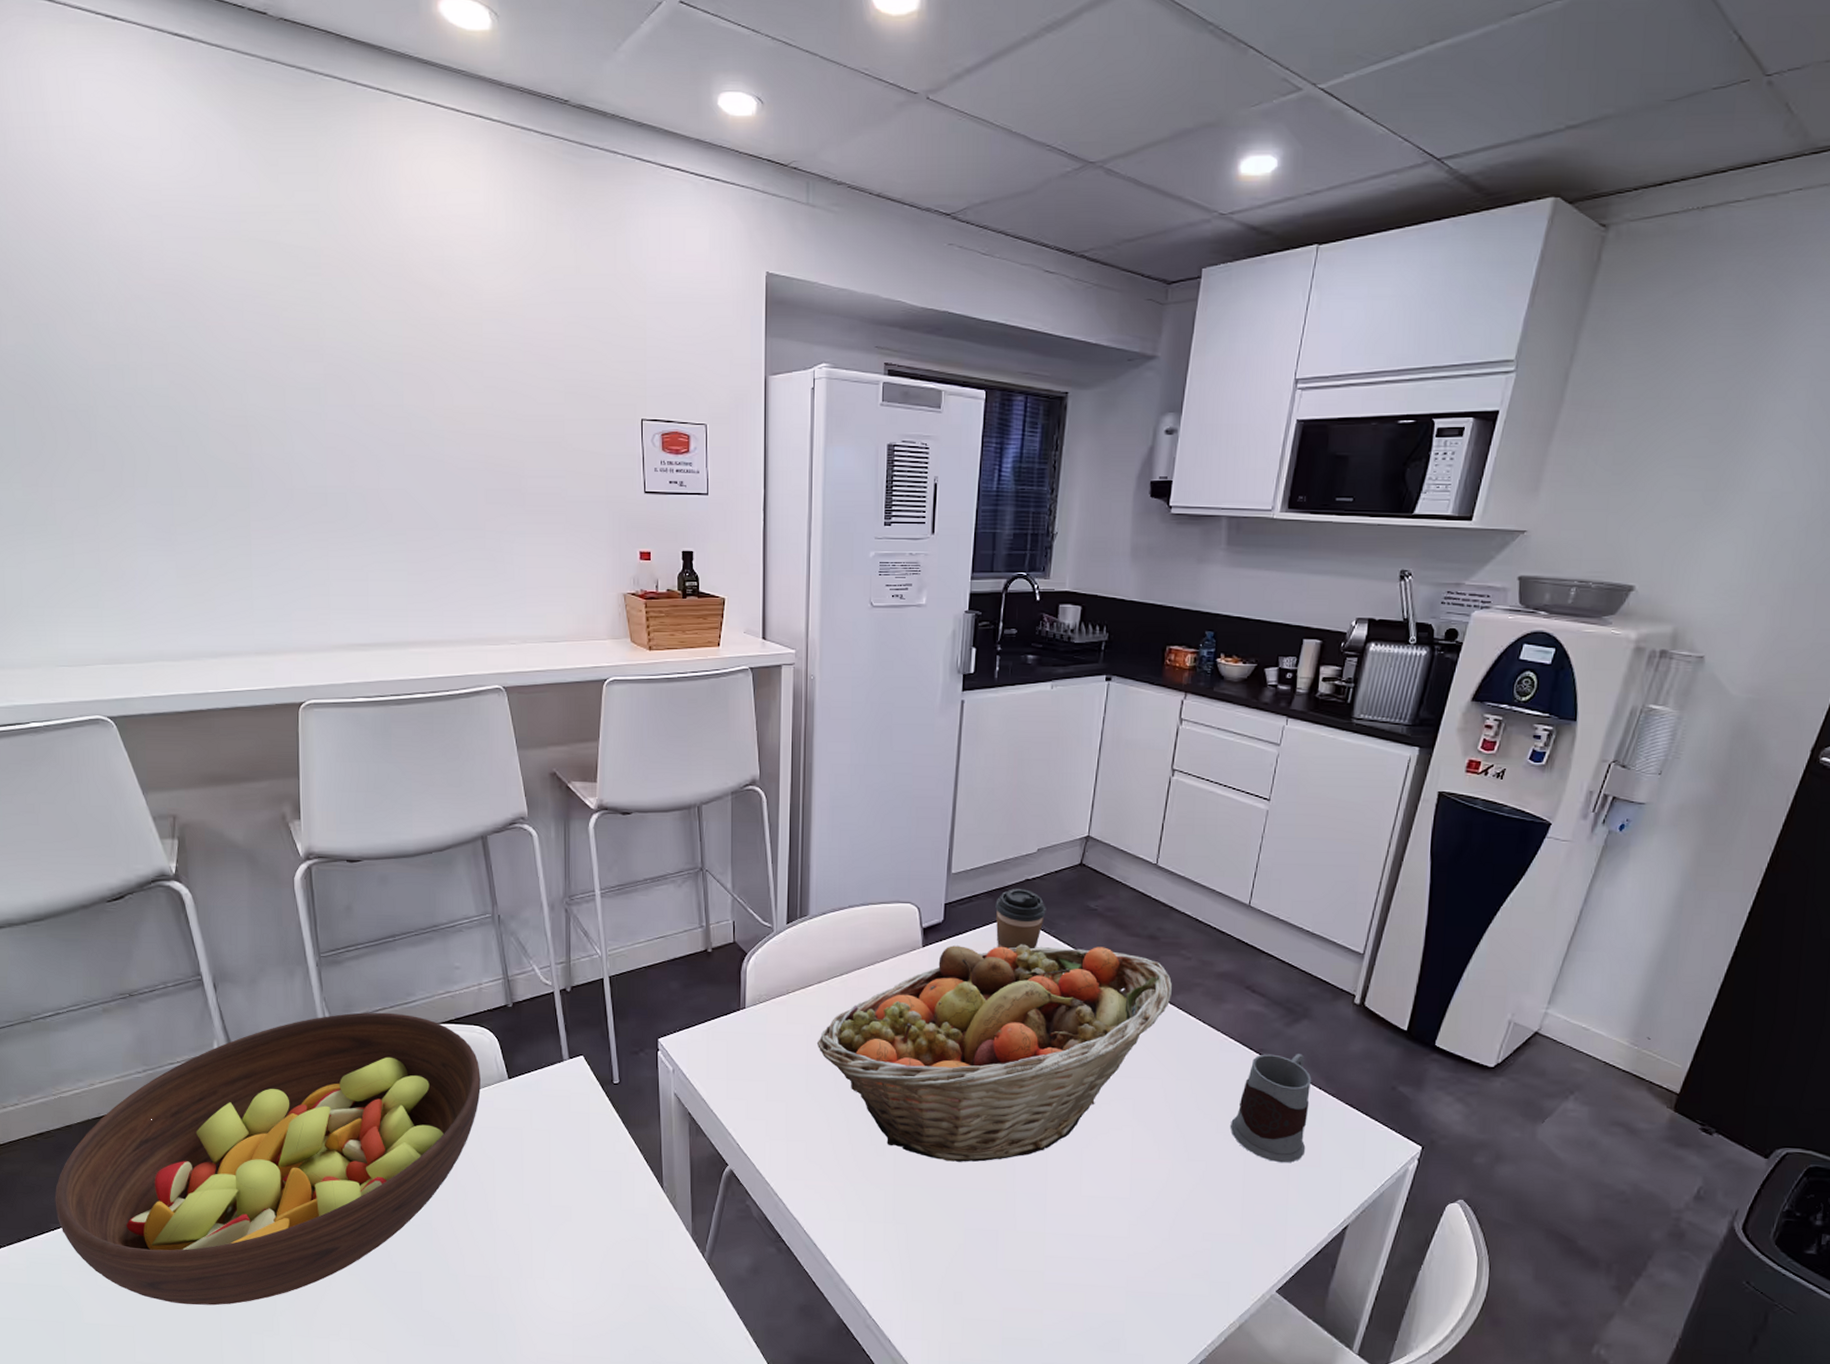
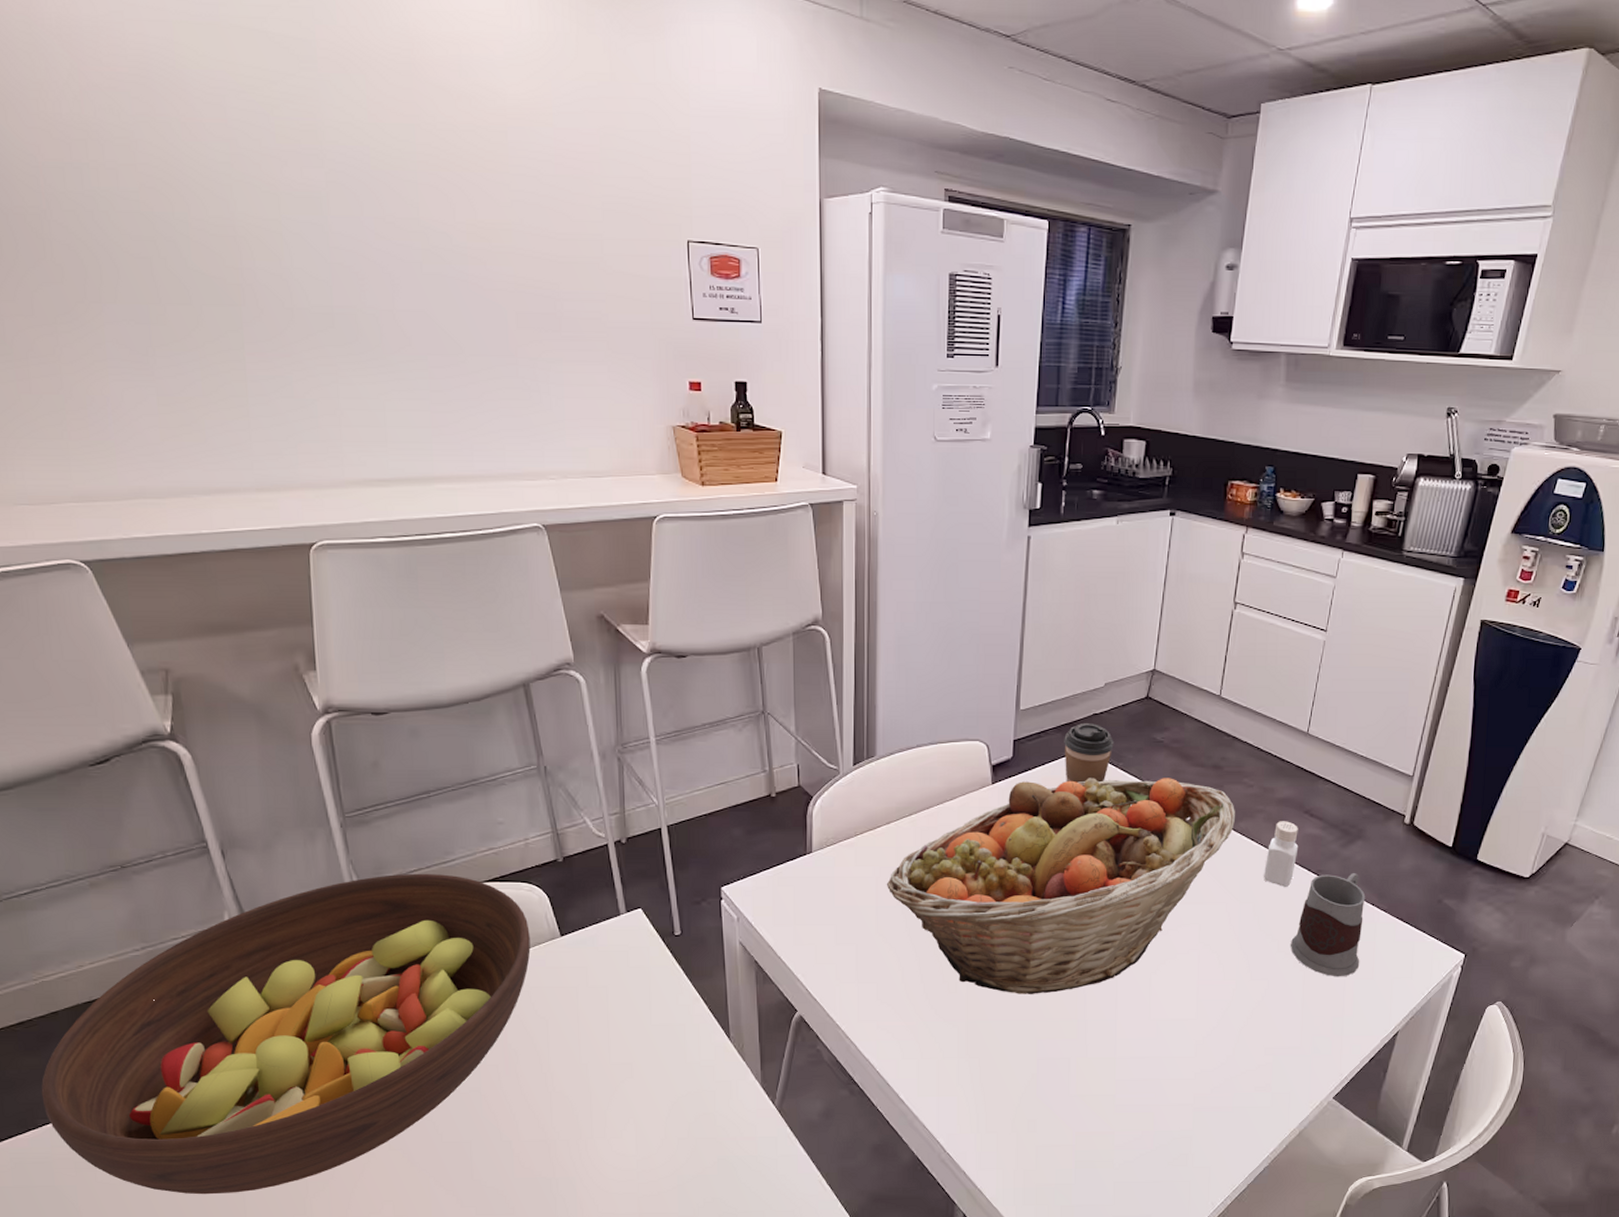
pepper shaker: none [1201,996,1240,1066] -> present [1263,821,1299,888]

